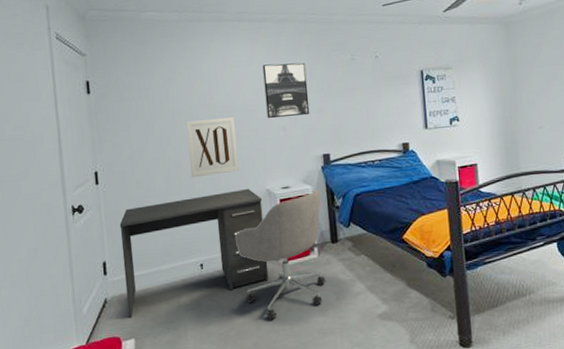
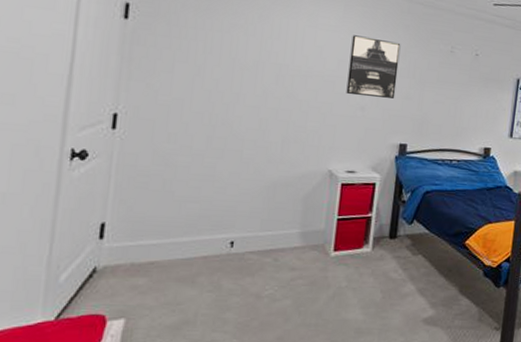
desk: present [119,188,269,317] -> none [123,164,322,293]
wall art: present [186,116,239,178] -> none [241,77,307,145]
chair: present [235,189,326,320] -> none [278,179,388,313]

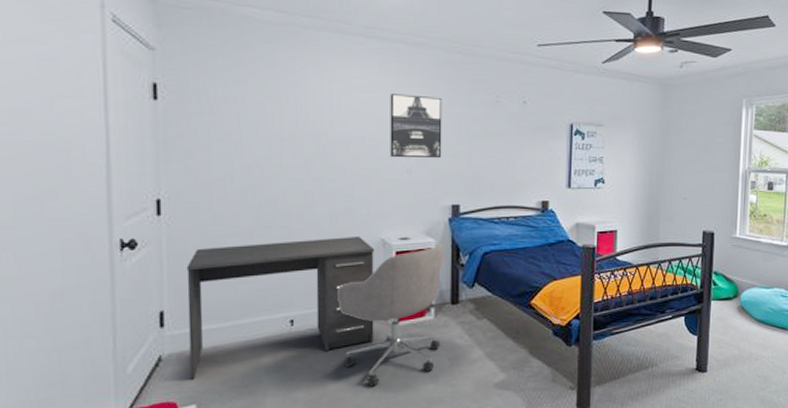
desk: none [123,164,322,293] -> present [186,235,375,379]
chair: none [278,179,388,313] -> present [338,243,444,387]

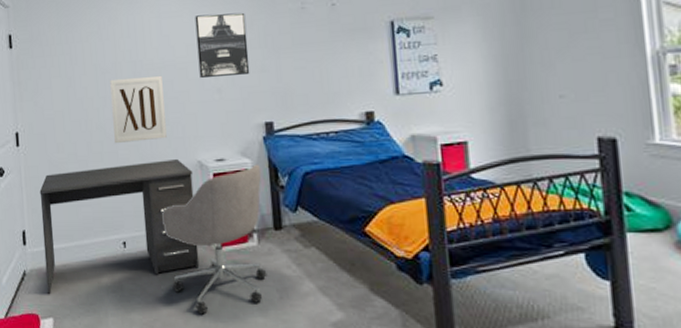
wall art: none [287,148,349,218] -> present [110,75,167,144]

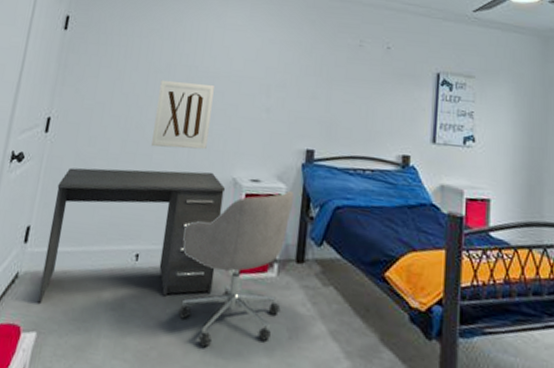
wall art: present [195,12,250,79] -> none [251,33,307,99]

